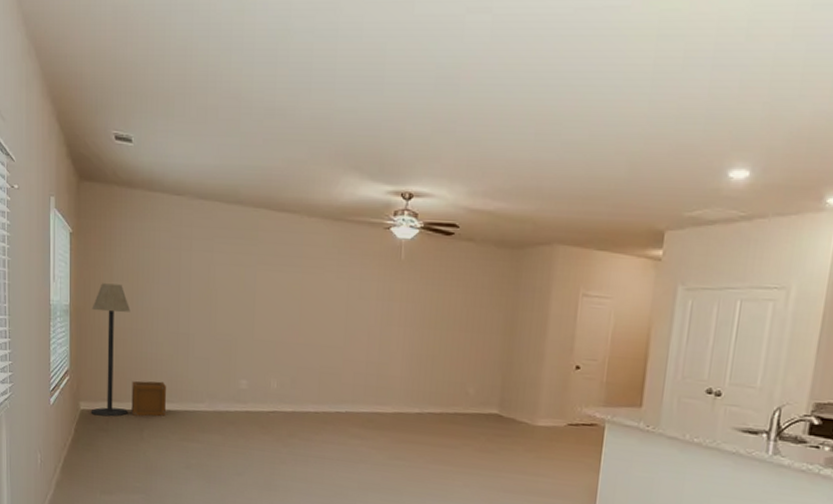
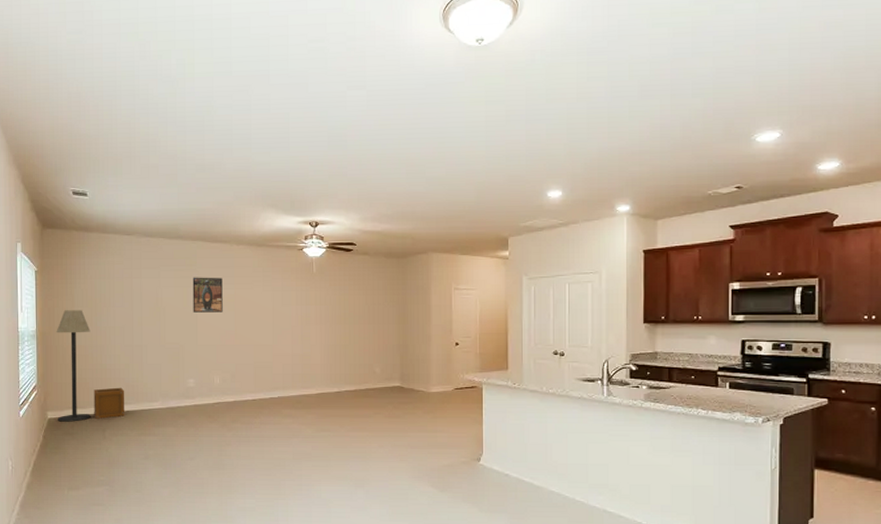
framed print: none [250,254,288,301] -> present [192,277,223,313]

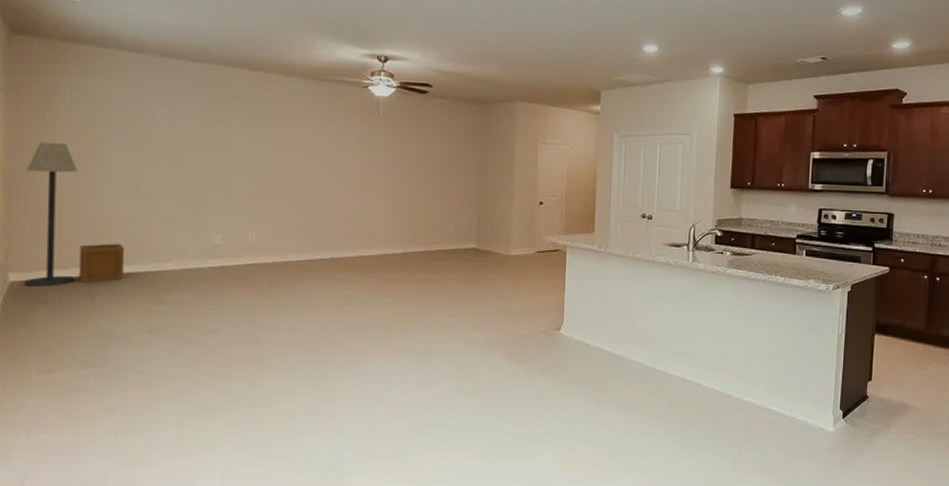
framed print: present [192,277,223,313] -> none [223,111,265,156]

